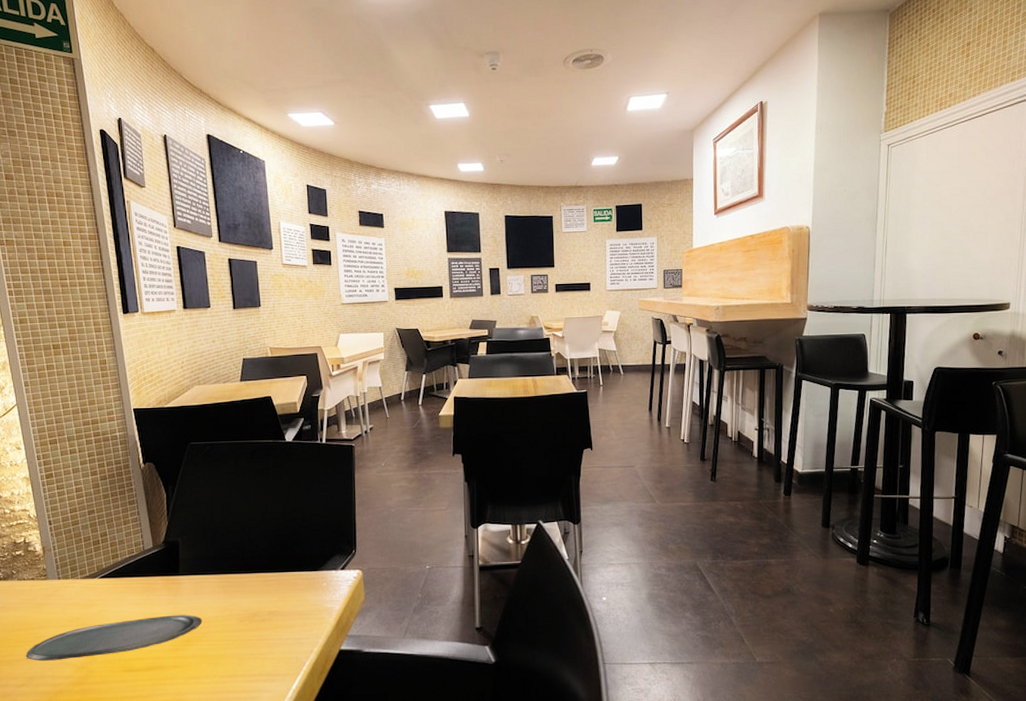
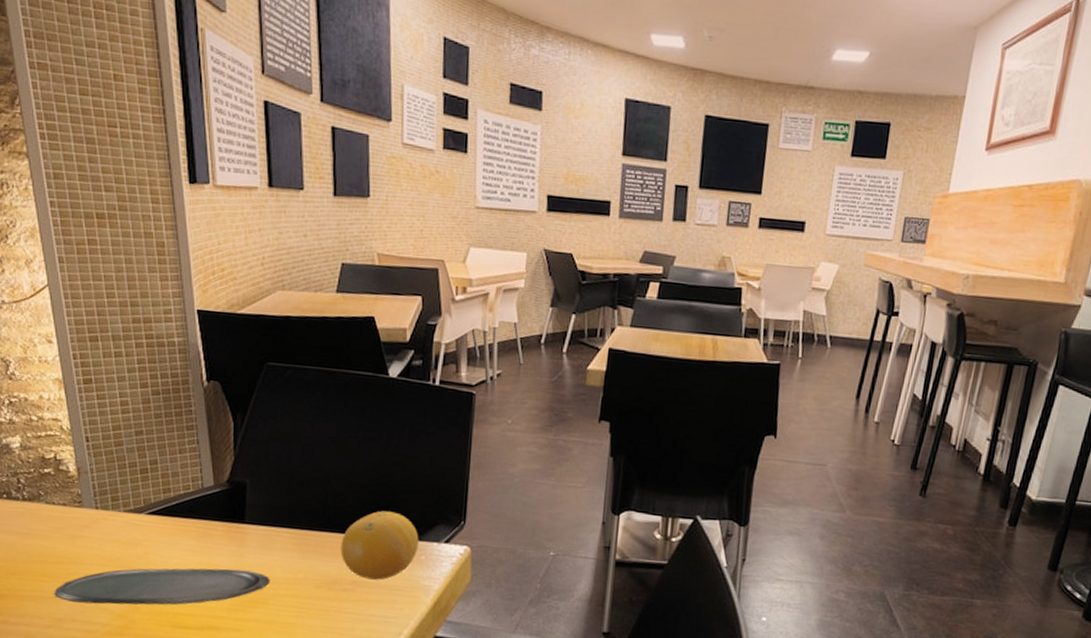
fruit: none [257,549,320,609] -> present [340,510,419,580]

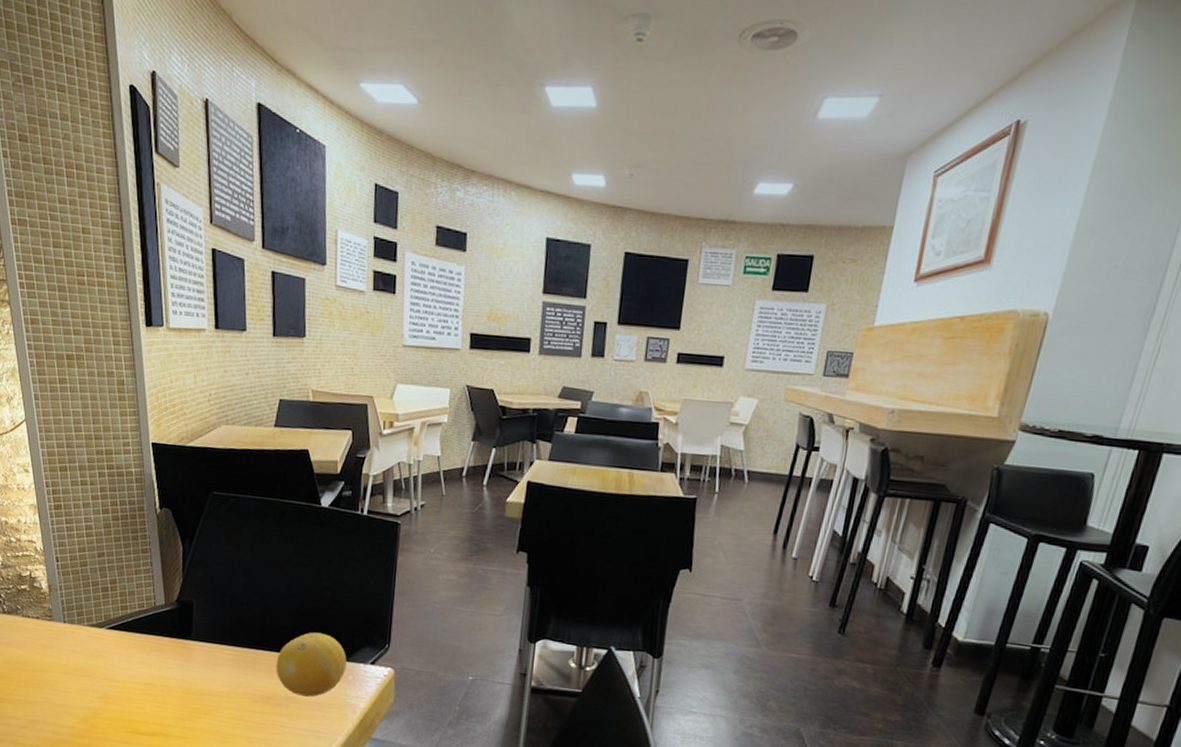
oval tray: present [54,568,271,605] -> none [28,678,213,713]

